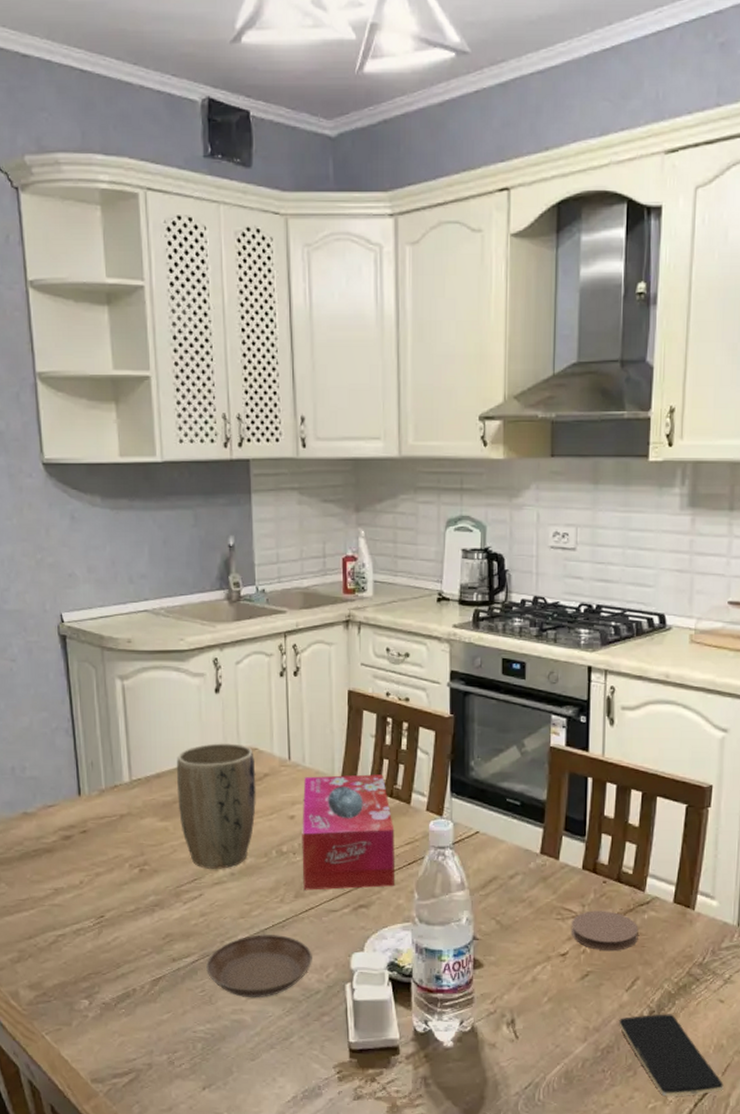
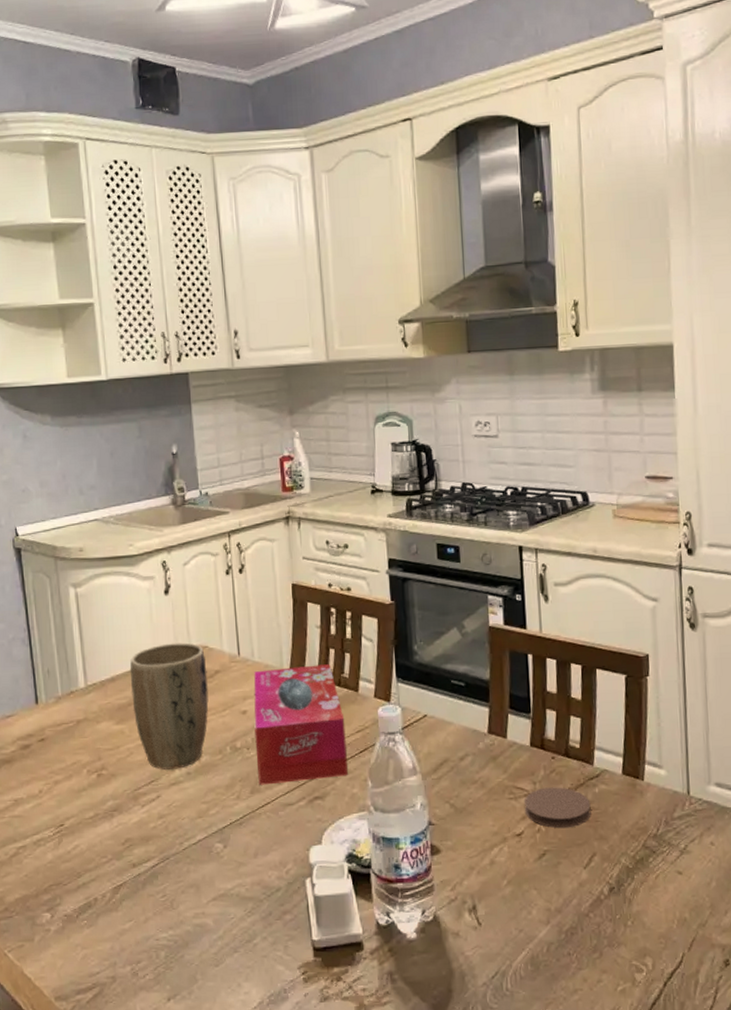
saucer: present [206,933,312,998] -> none [166,832,271,901]
smartphone: present [619,1014,724,1096] -> none [580,889,691,976]

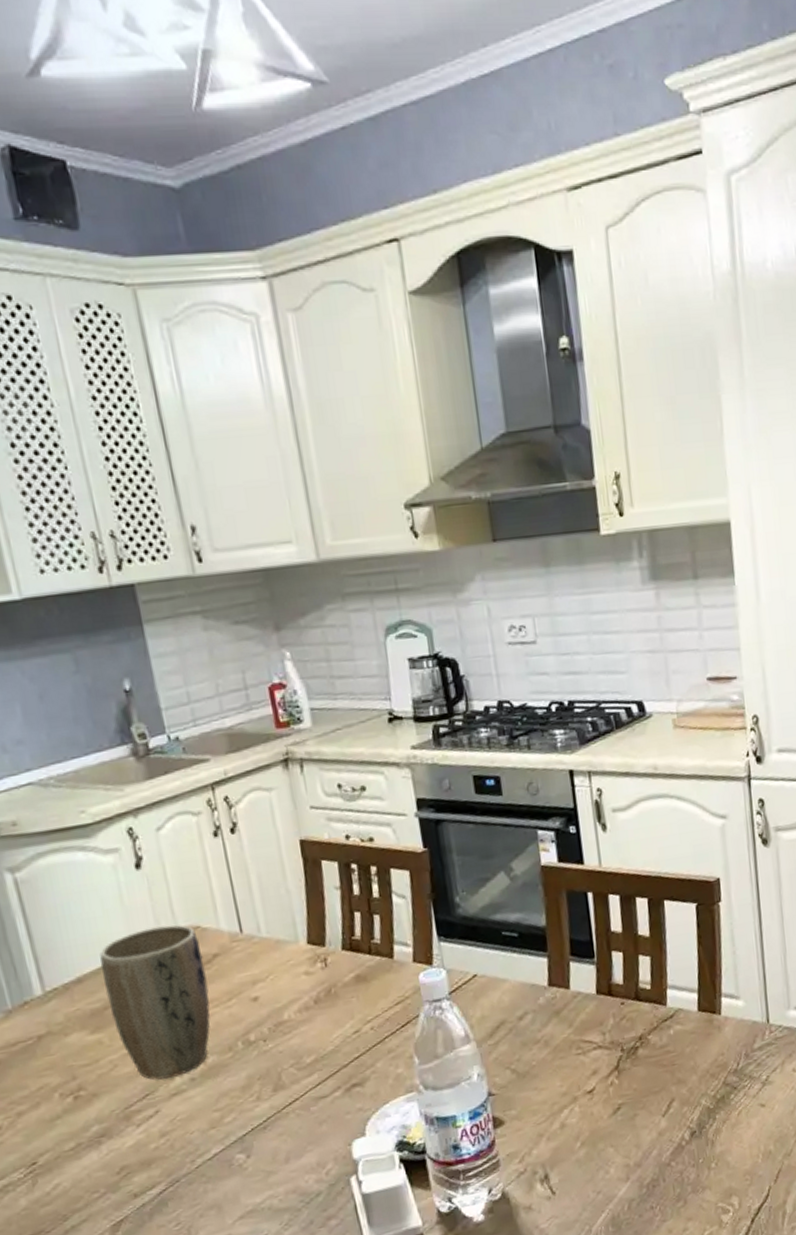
tissue box: present [254,664,348,785] -> none [263,930,389,1081]
coaster: present [525,787,591,829] -> none [594,1033,667,1079]

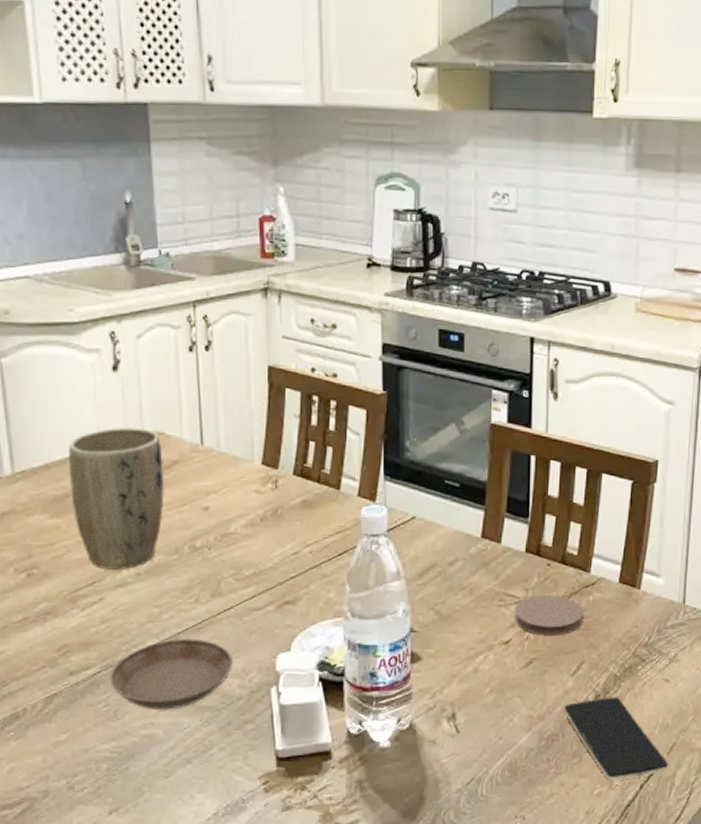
saucer: none [177,1138,307,1221] -> present [110,638,233,710]
coaster: none [594,1033,667,1079] -> present [515,594,584,637]
smartphone: none [660,1130,778,1219] -> present [564,697,669,780]

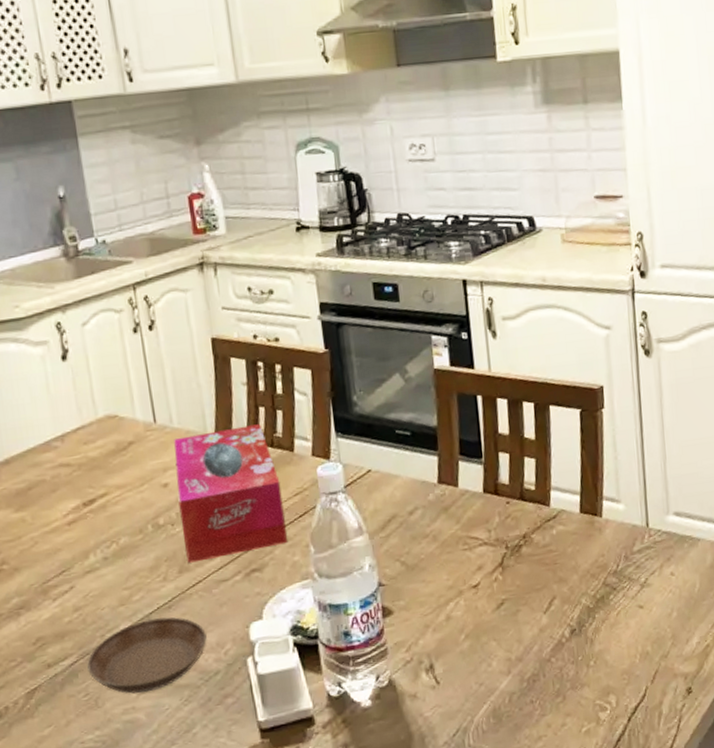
plant pot: present [68,428,164,570] -> none [26,412,124,557]
tissue box: none [218,458,323,588] -> present [174,424,287,563]
coaster: present [515,594,584,637] -> none [480,532,550,576]
smartphone: present [564,697,669,780] -> none [541,629,655,716]

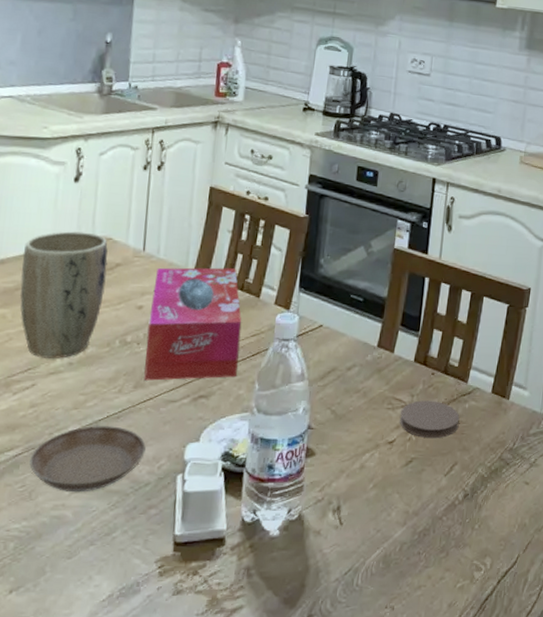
plant pot: none [26,412,124,557] -> present [19,231,108,358]
coaster: none [480,532,550,576] -> present [400,400,460,439]

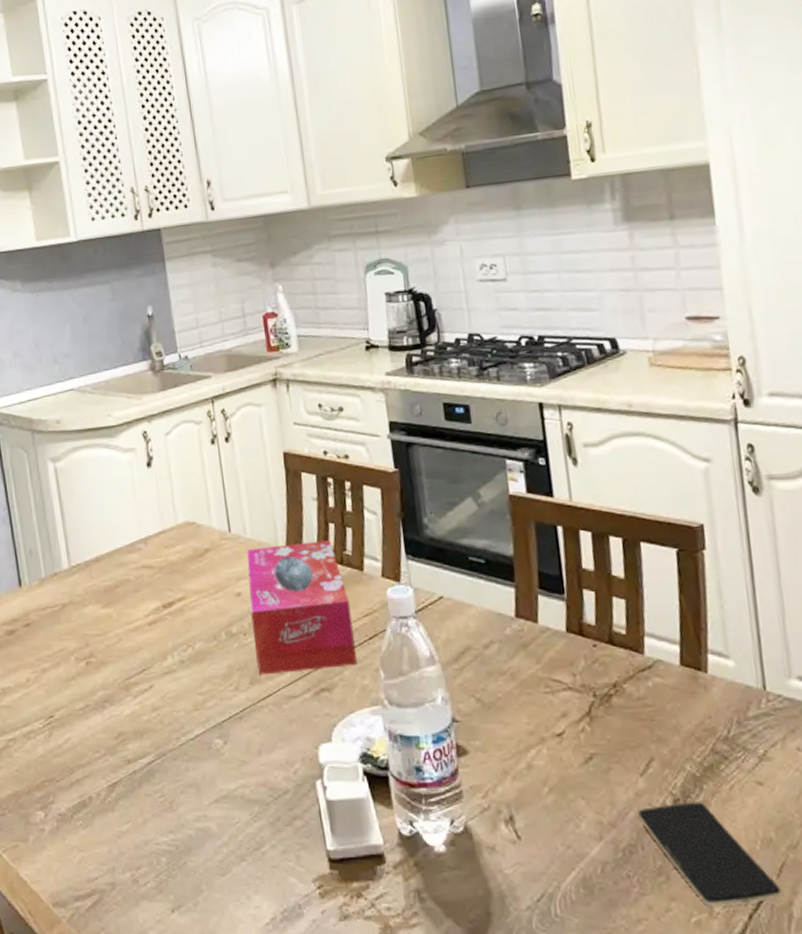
plant pot: present [19,231,108,358] -> none [114,518,200,657]
saucer: present [29,425,146,493] -> none [163,727,277,802]
coaster: present [400,400,460,439] -> none [563,679,645,728]
smartphone: none [436,496,524,574] -> present [638,802,782,906]

